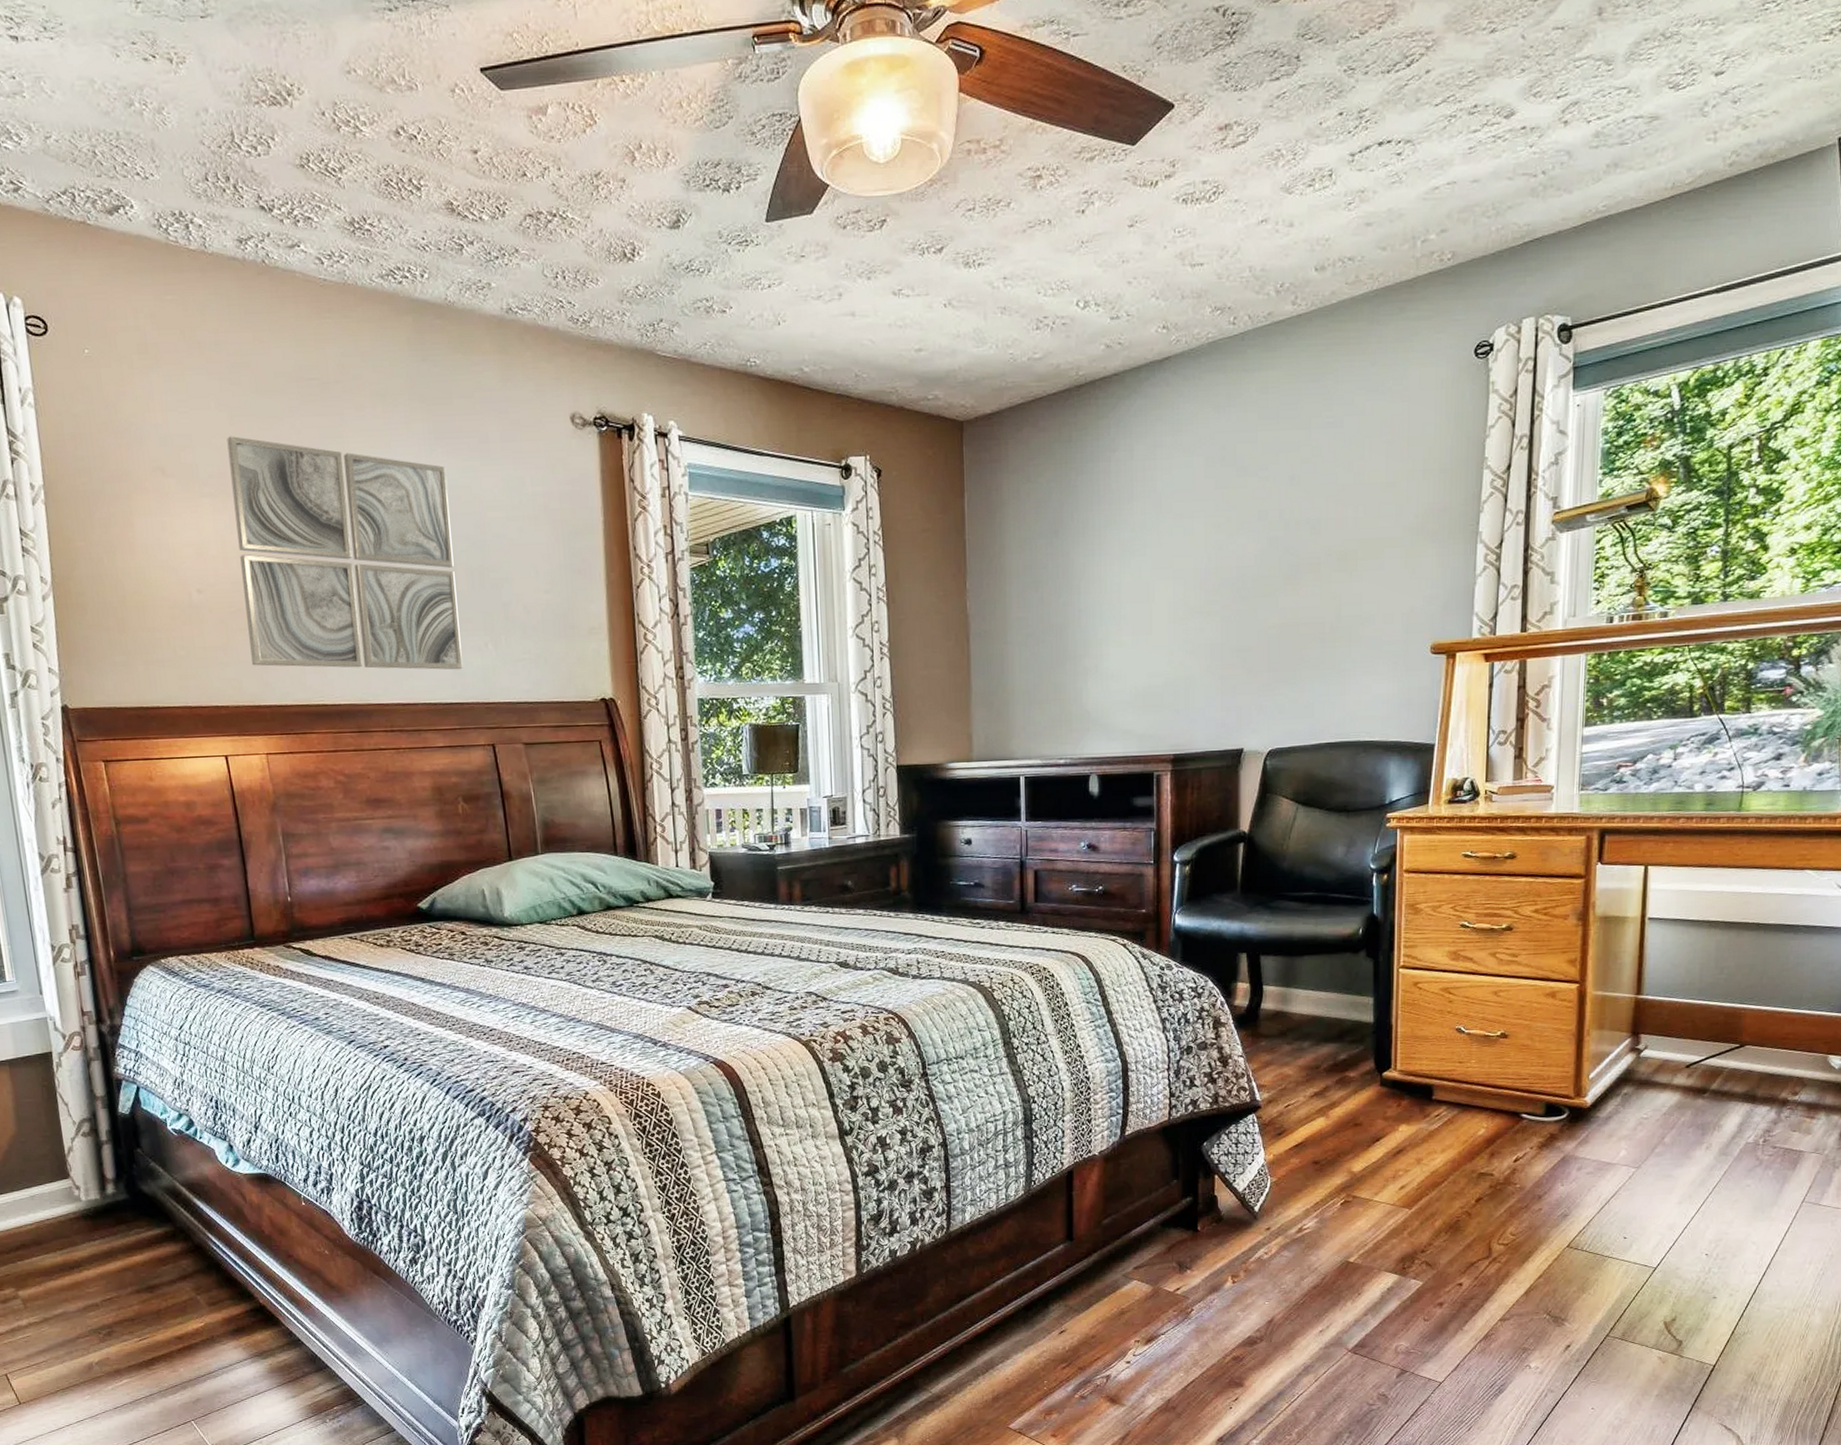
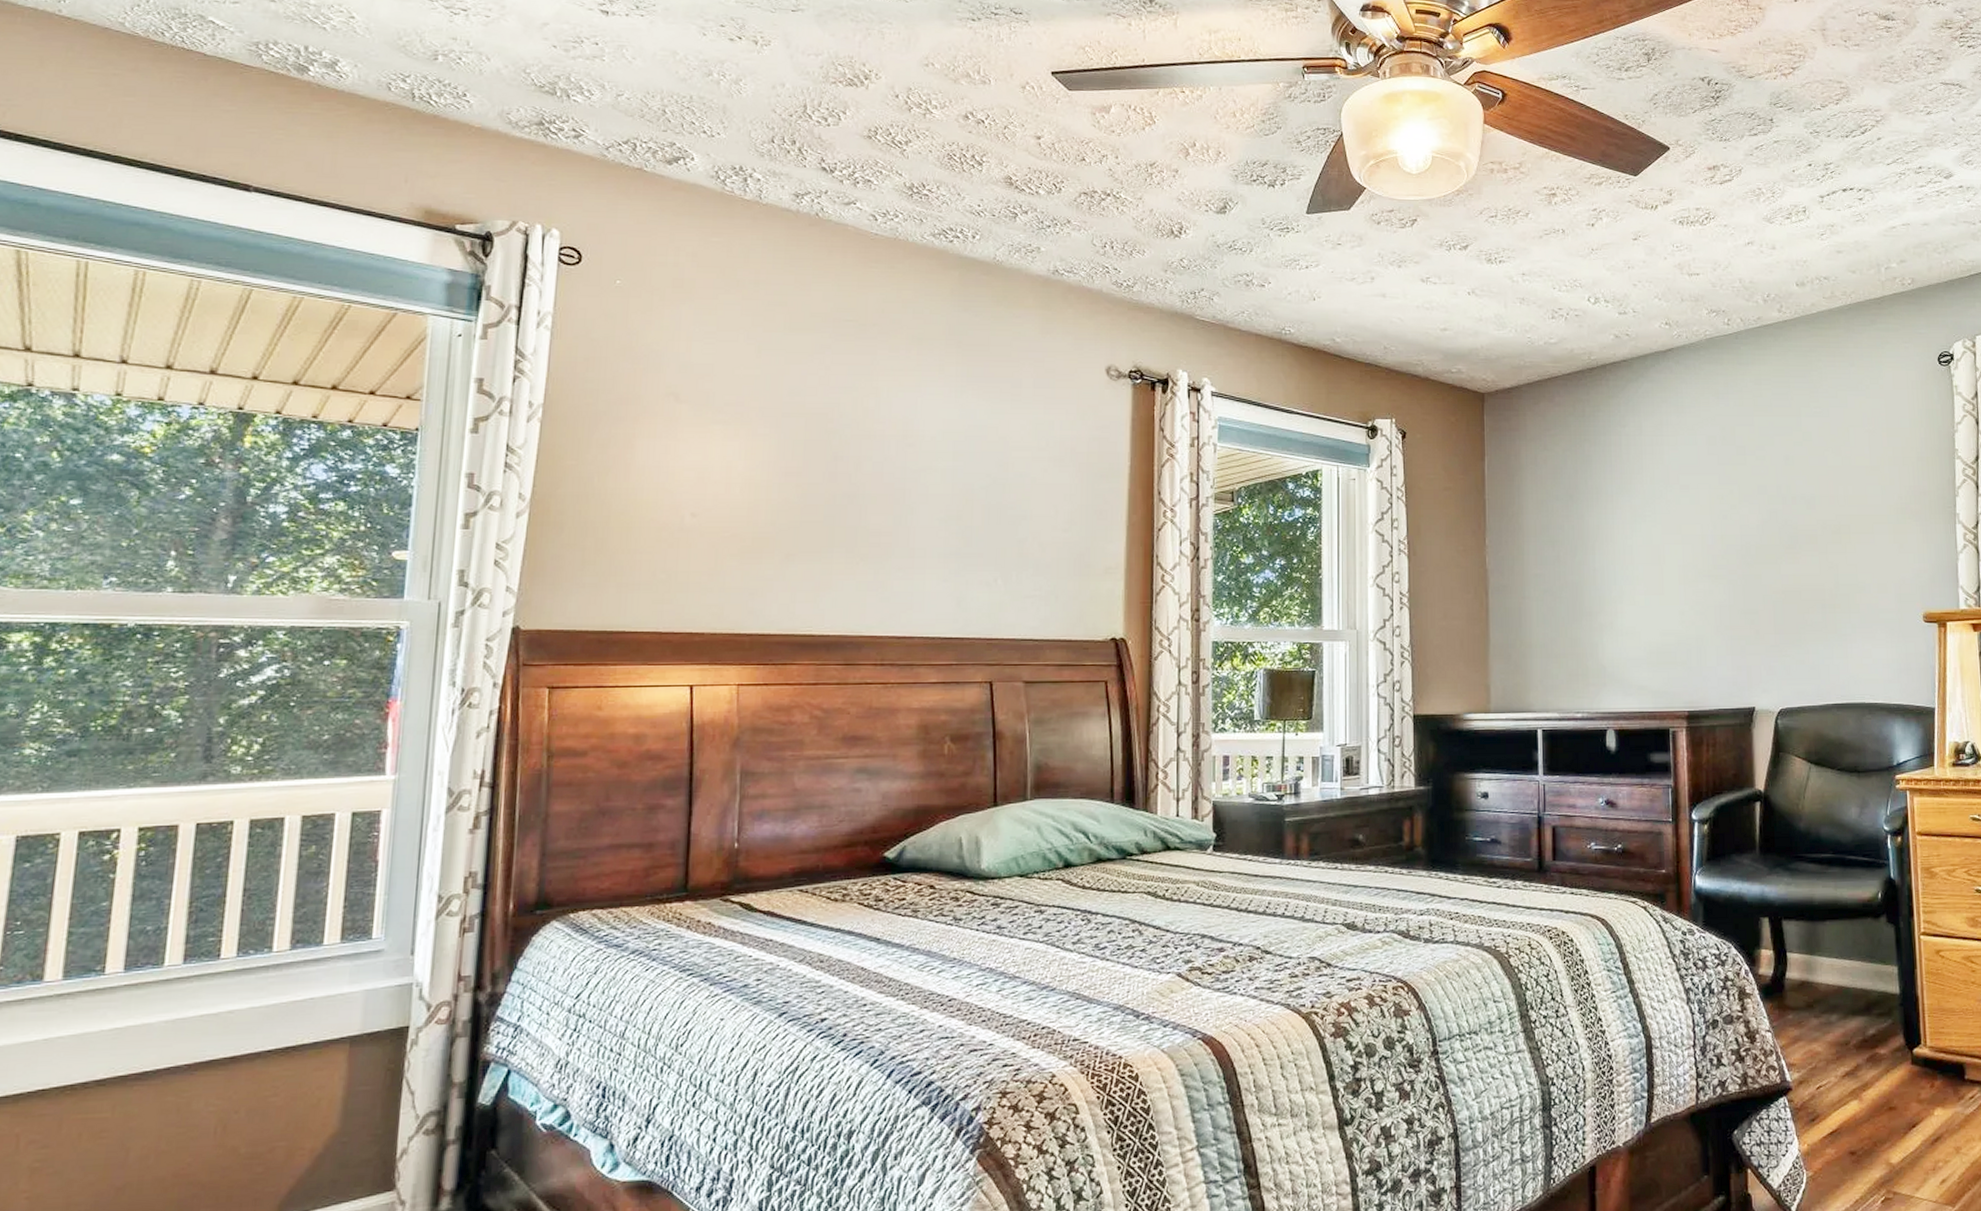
wall art: present [227,436,463,670] -> none [738,368,975,605]

